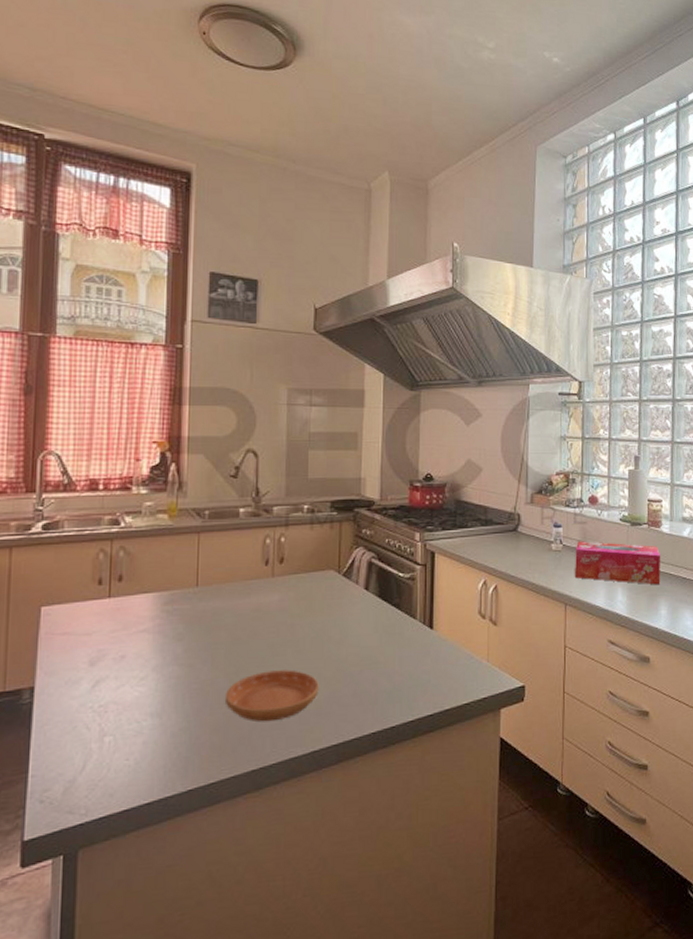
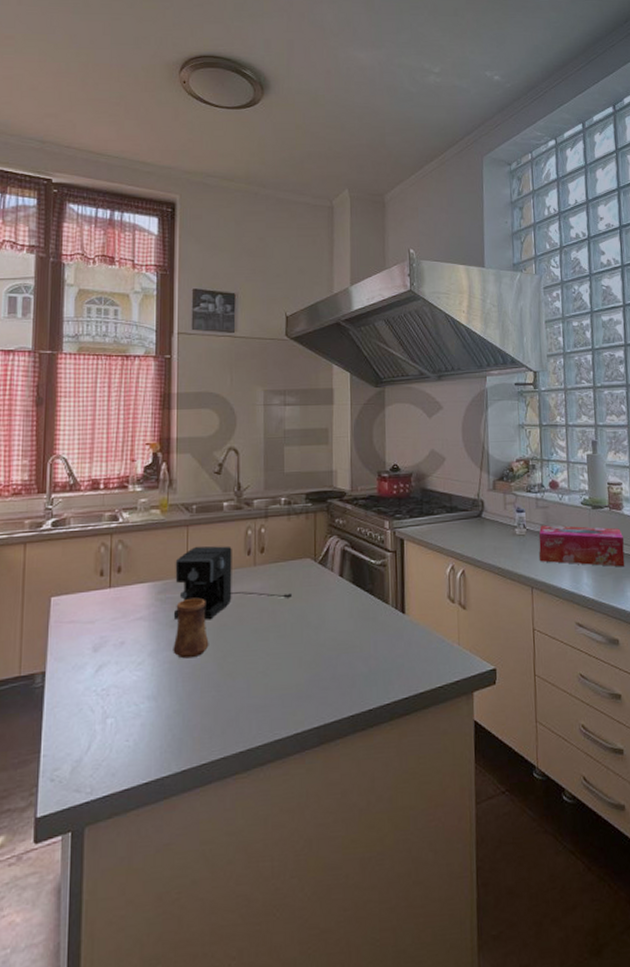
cup: none [180,609,221,674] -> present [173,598,209,659]
coffee maker: none [182,554,314,634] -> present [174,546,293,620]
saucer: present [224,670,319,722] -> none [213,654,300,705]

